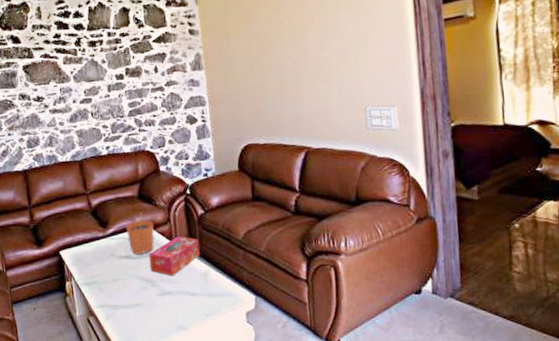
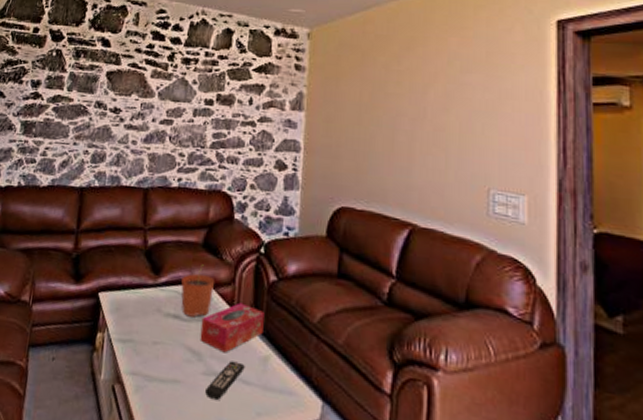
remote control: none [162,280,190,311] -> present [205,361,245,400]

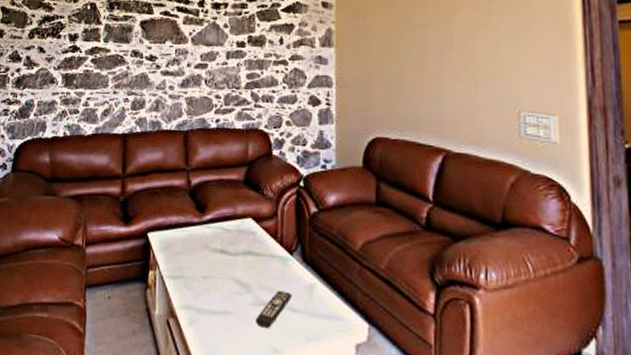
plant pot: present [181,264,214,318] -> none [226,200,257,251]
tissue box: present [200,303,265,353] -> none [247,235,308,284]

